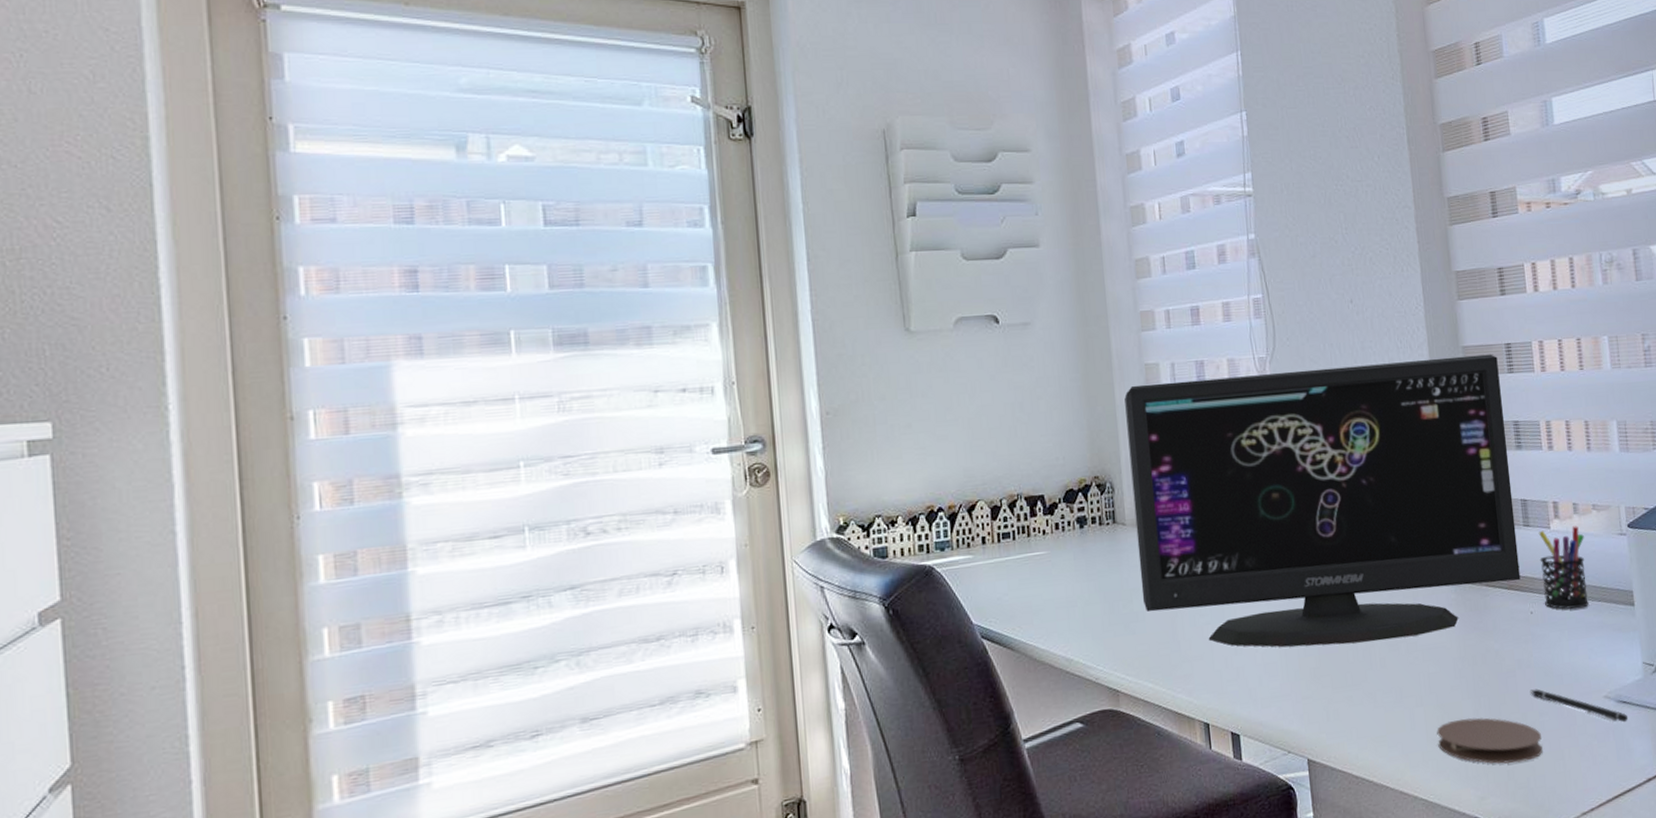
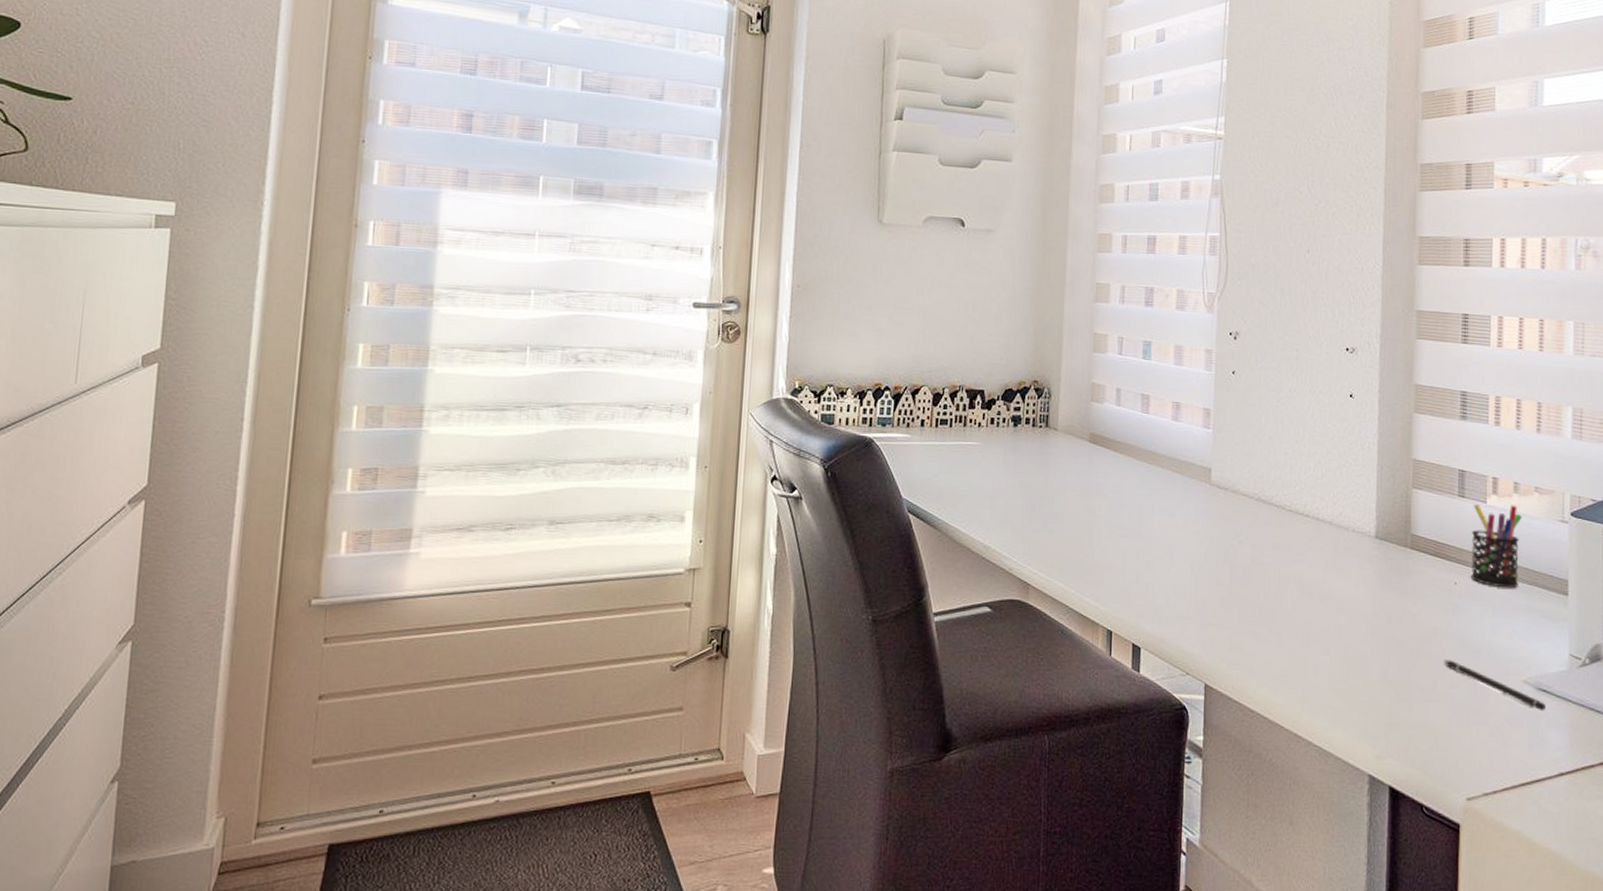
computer monitor: present [1124,354,1521,648] -> none [1064,301,1452,585]
coaster: present [1437,717,1543,764] -> none [1340,675,1450,730]

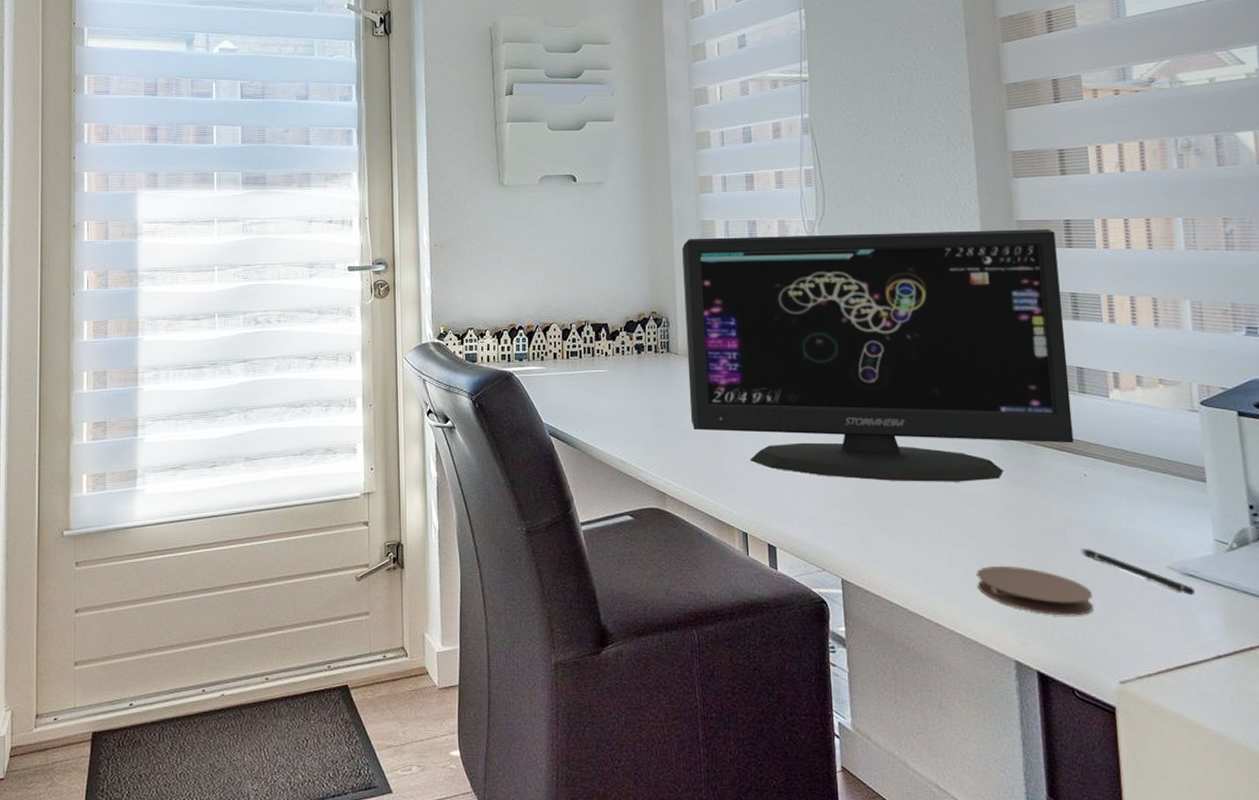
computer monitor: none [1064,301,1452,585] -> present [682,229,1074,482]
coaster: none [1340,675,1450,730] -> present [976,566,1093,616]
pen holder: present [1471,503,1522,588] -> none [1095,398,1152,478]

